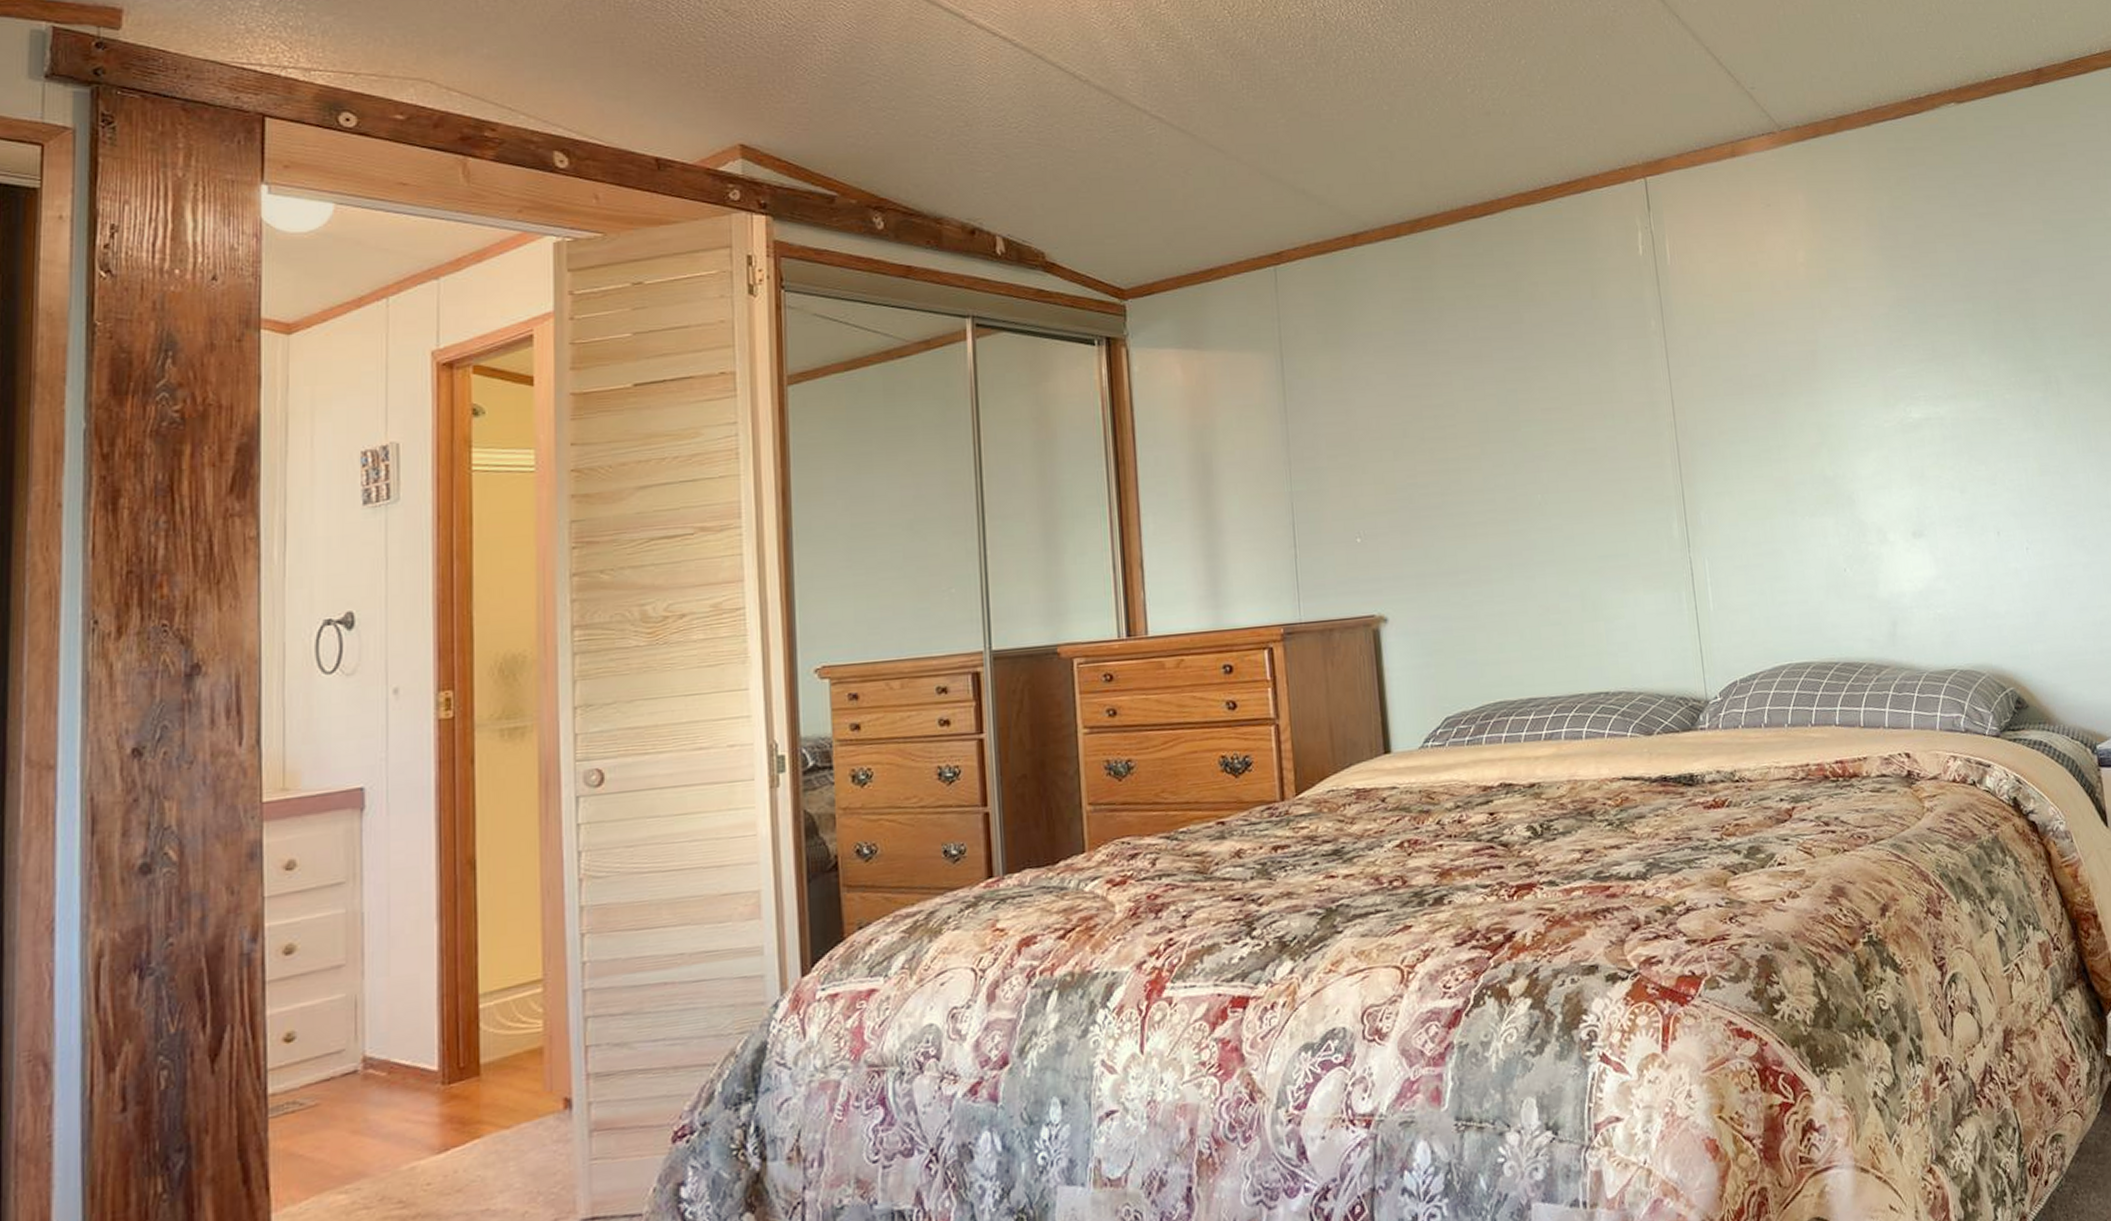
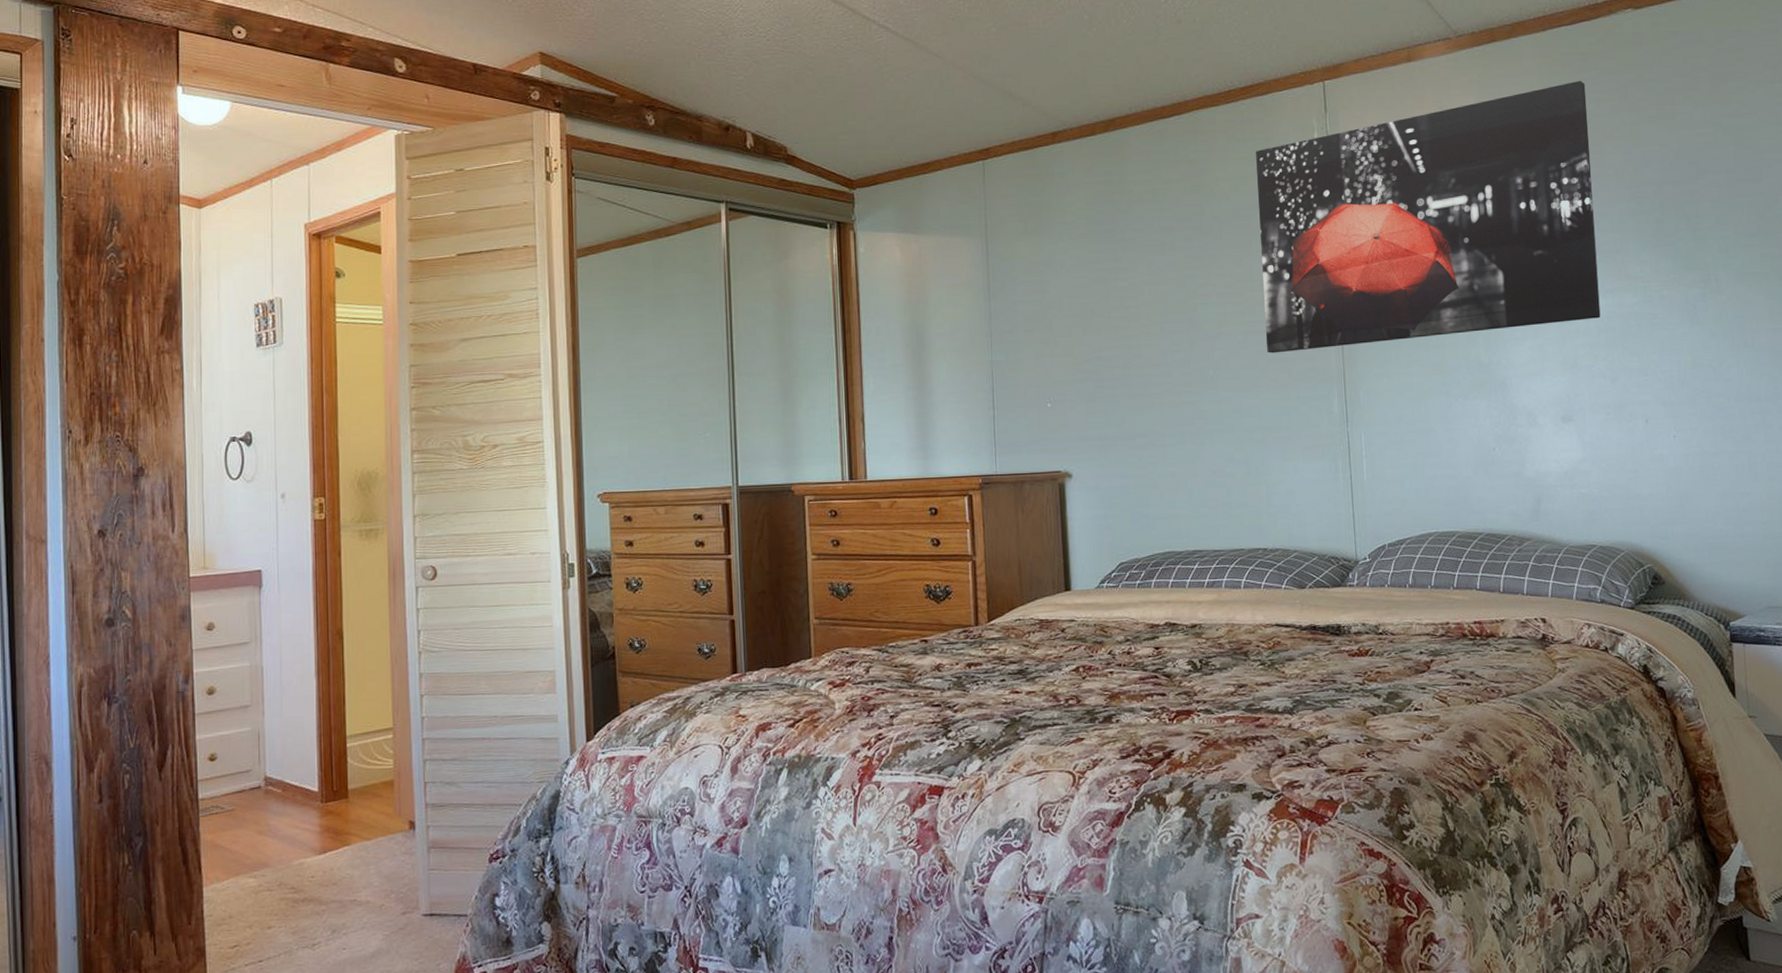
wall art: none [1577,176,1945,474] -> present [1256,80,1601,354]

